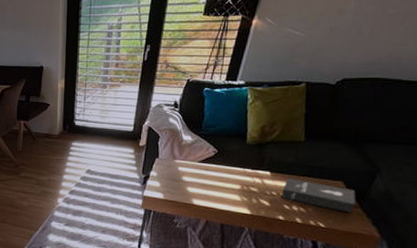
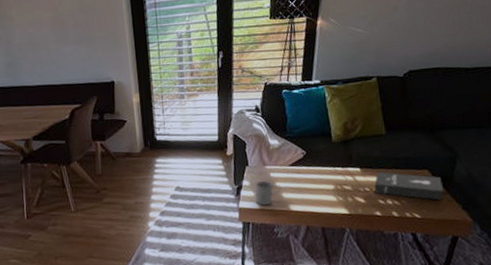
mug: none [159,174,188,197] -> present [254,181,282,206]

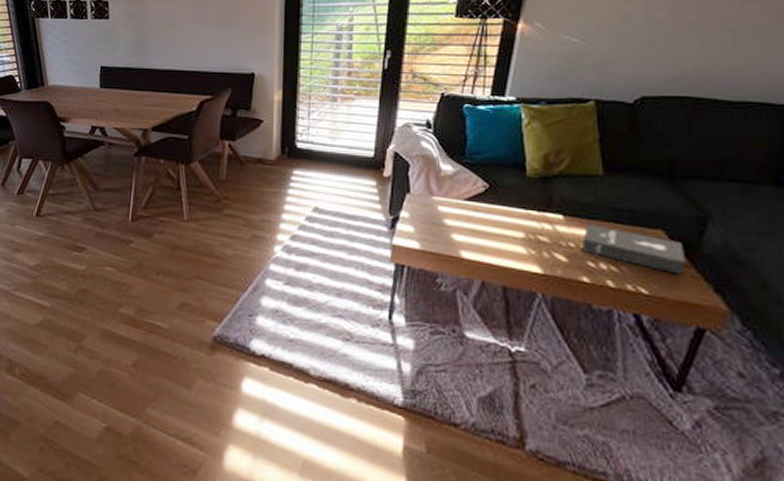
mug: present [254,181,282,206] -> none [414,215,452,247]

